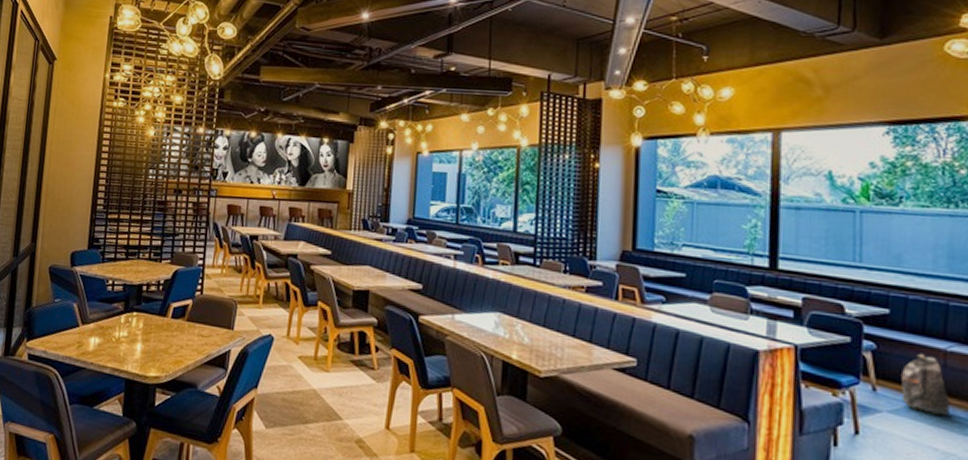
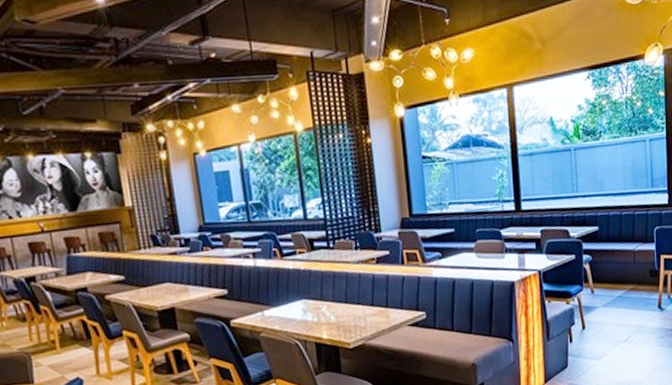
backpack: present [901,353,950,417] -> none [609,256,638,301]

